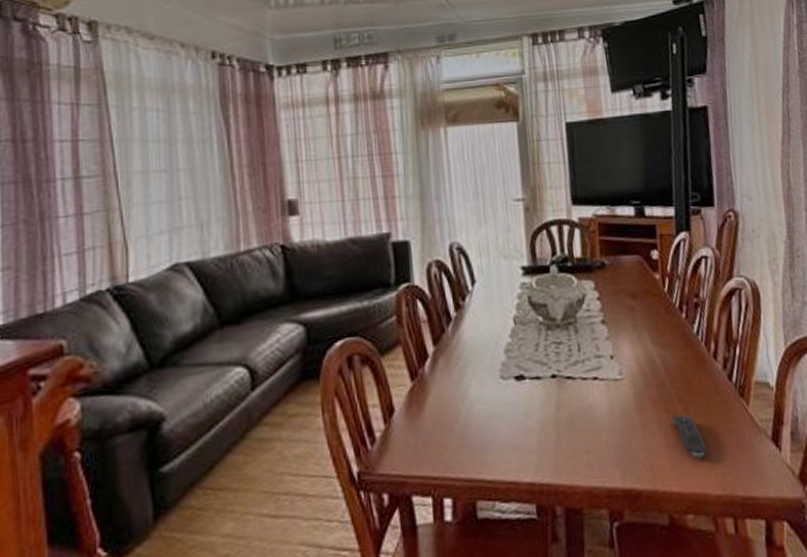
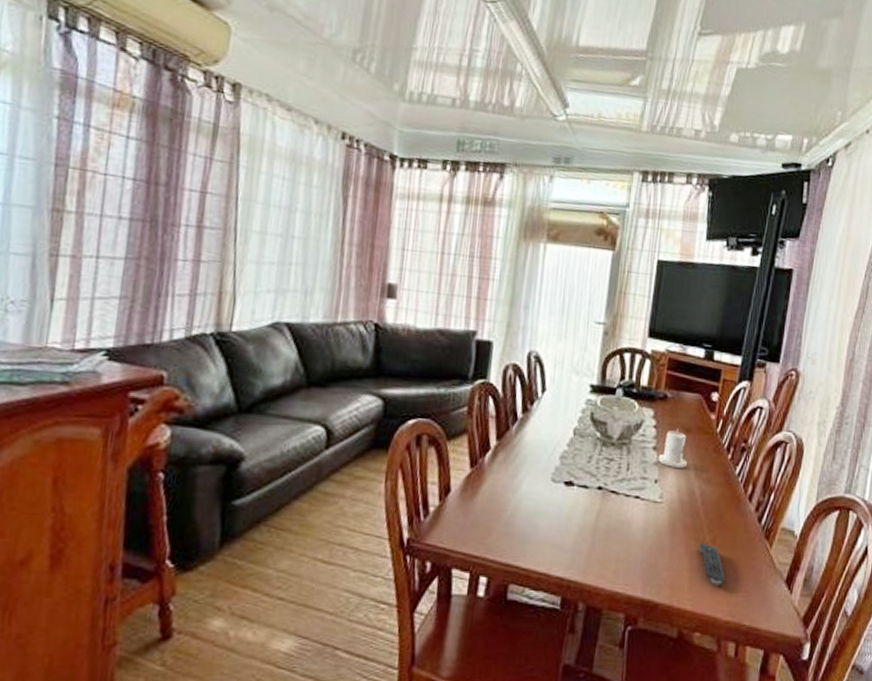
candle: none [608,296,641,339] -> present [658,428,688,468]

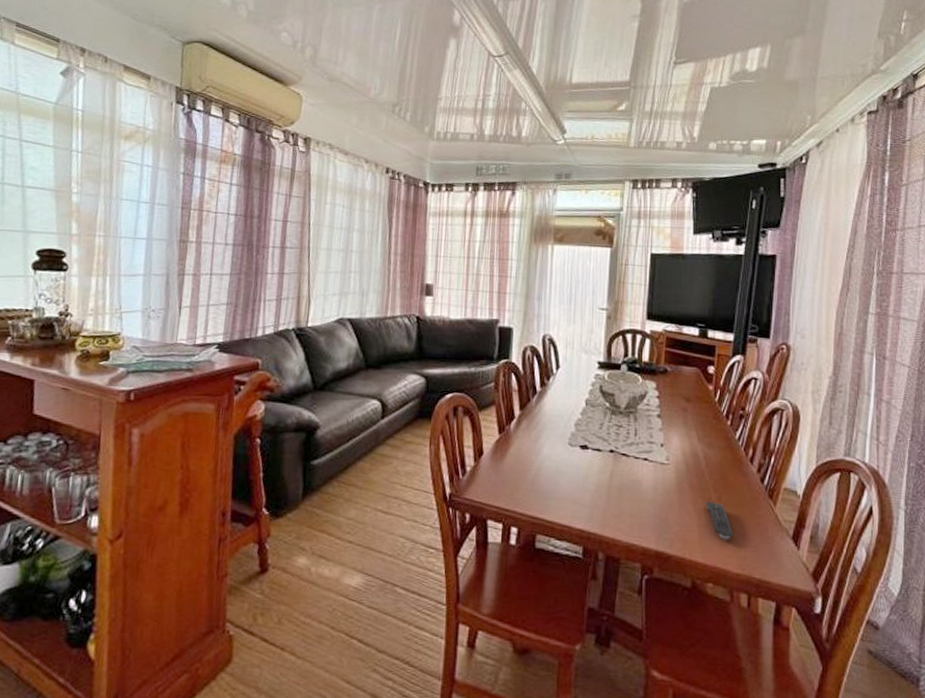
candle: present [658,428,688,468] -> none [663,398,690,433]

